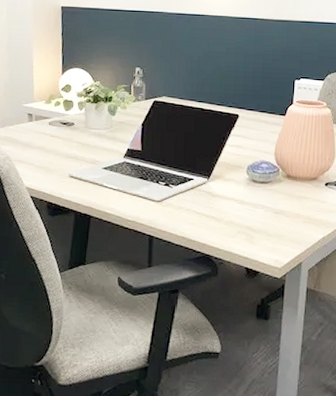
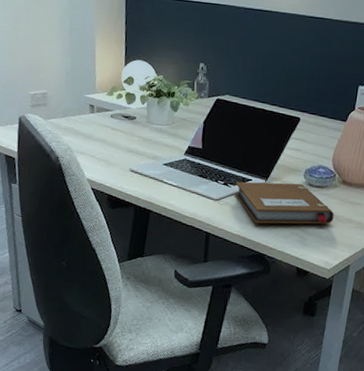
notebook: none [177,180,281,224] -> present [235,181,334,225]

